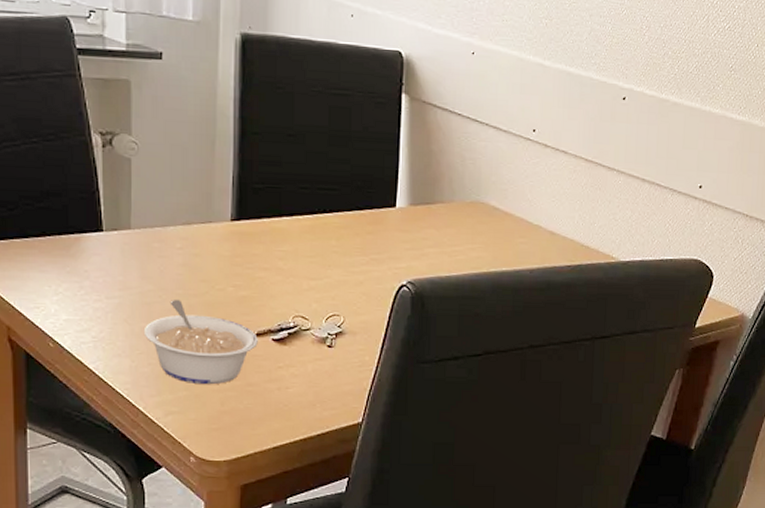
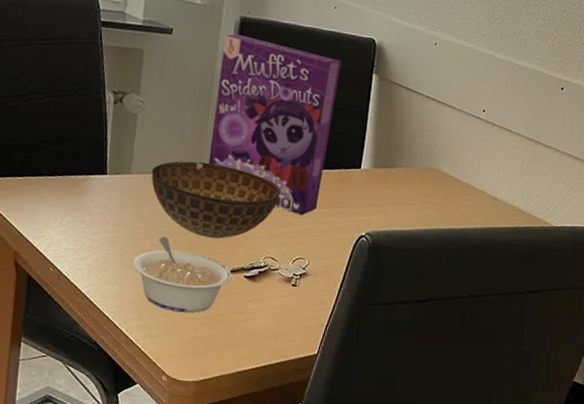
bowl: none [154,210,307,298] -> present [151,161,282,239]
cereal box: none [219,54,365,266] -> present [208,33,342,216]

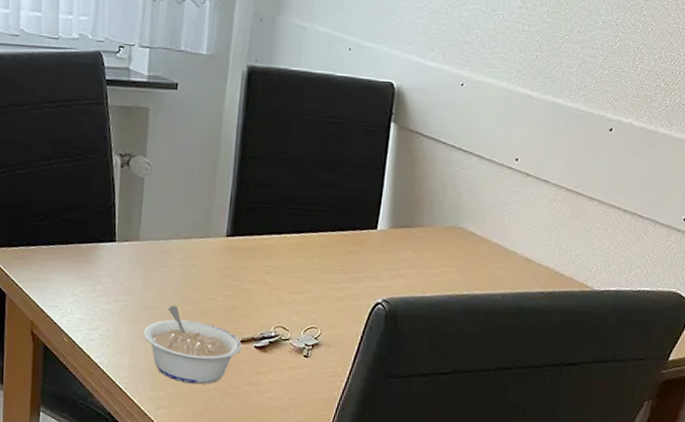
bowl: present [151,161,282,239] -> none [159,225,293,307]
cereal box: present [208,33,342,216] -> none [216,85,357,282]

